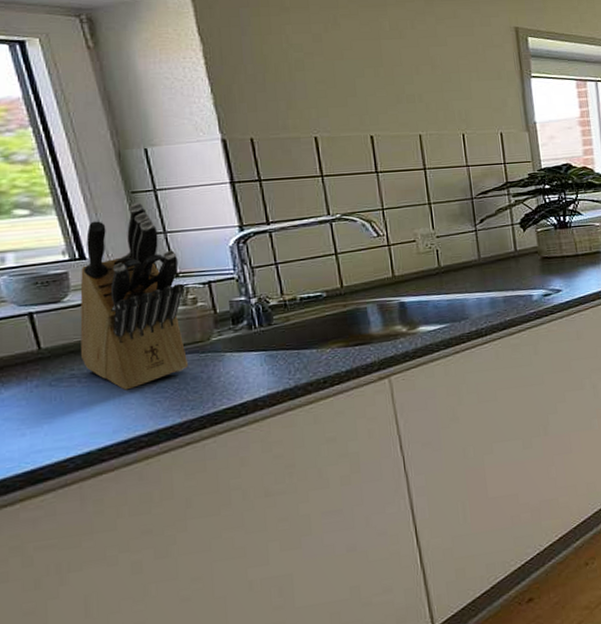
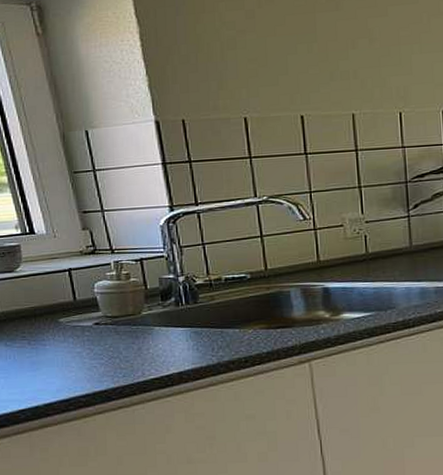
knife block: present [80,202,189,390] -> none [30,182,122,355]

